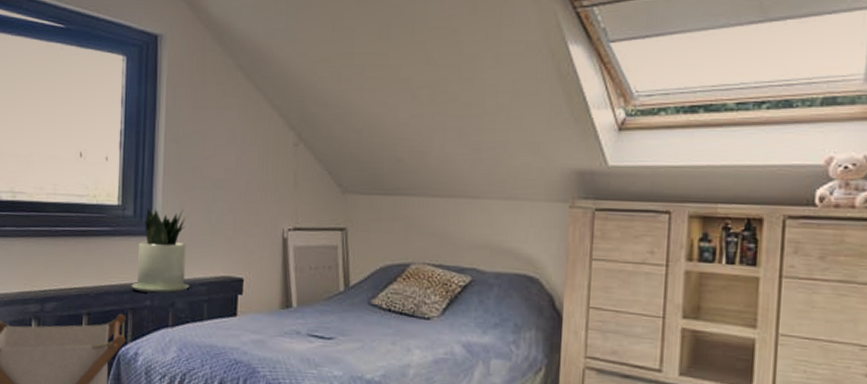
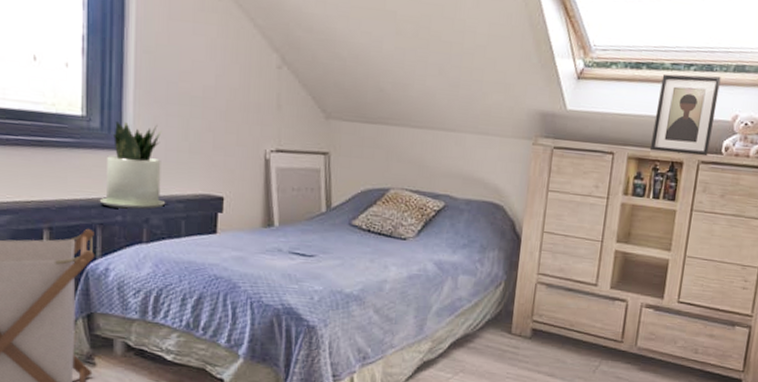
picture frame: none [716,112,805,210] -> present [649,73,721,157]

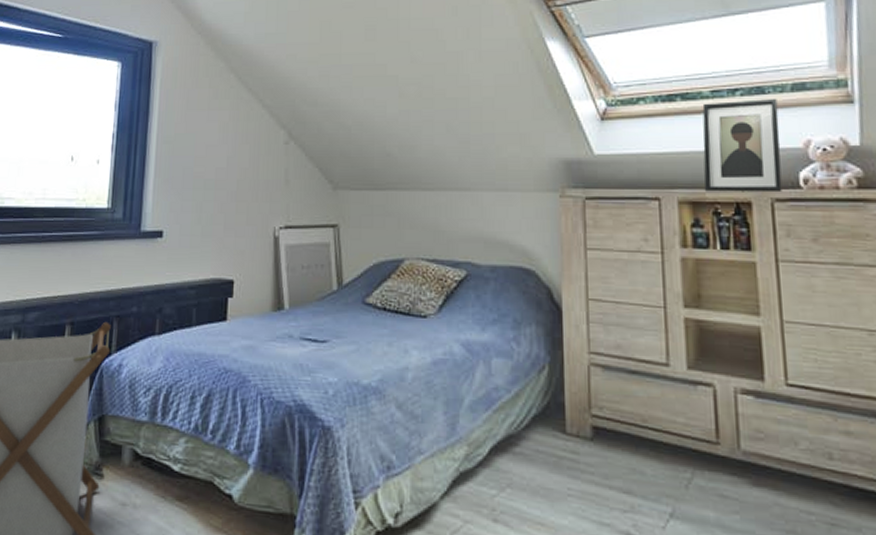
planter: present [99,121,166,210] -> none [117,210,179,299]

